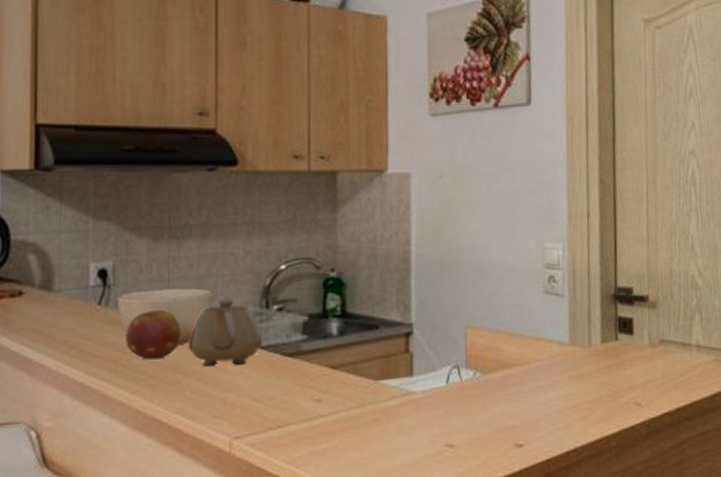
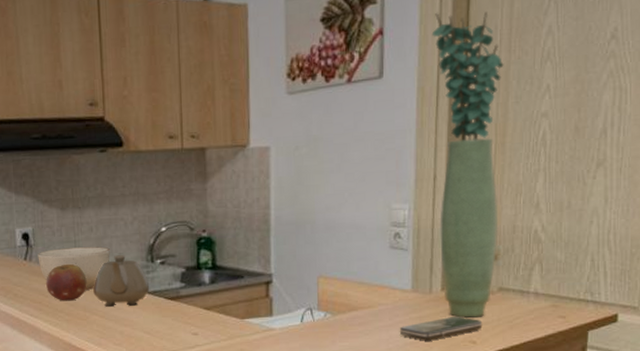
mobile phone: none [557,374,647,404] -> present [399,316,483,341]
vase: none [578,41,656,375] -> present [431,12,504,318]

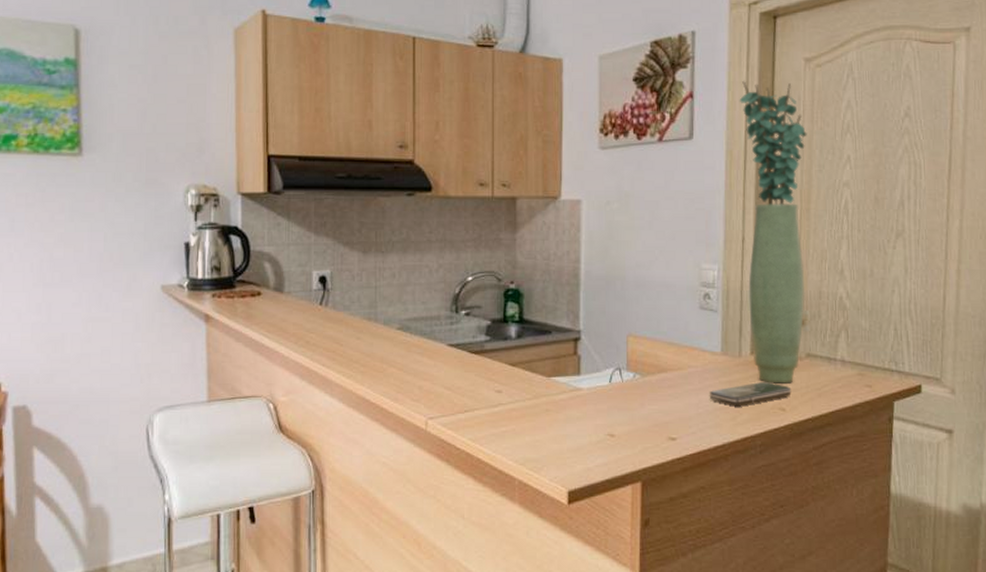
bowl: present [37,246,110,290] -> none [334,293,413,340]
fruit: present [46,263,88,301] -> none [342,310,387,351]
teapot: present [93,255,150,307] -> none [392,304,453,359]

